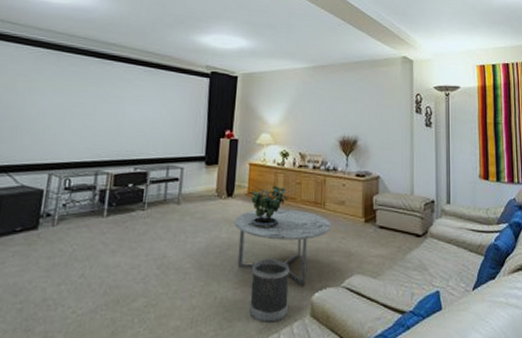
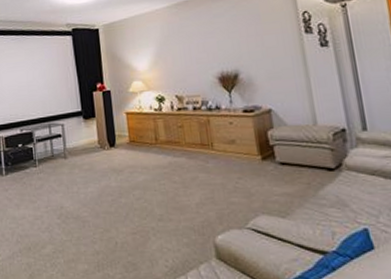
coffee table: present [234,209,332,286] -> none [121,153,225,229]
potted plant: present [247,185,288,230] -> none [133,131,172,176]
wastebasket: present [249,259,290,322] -> none [147,204,191,265]

